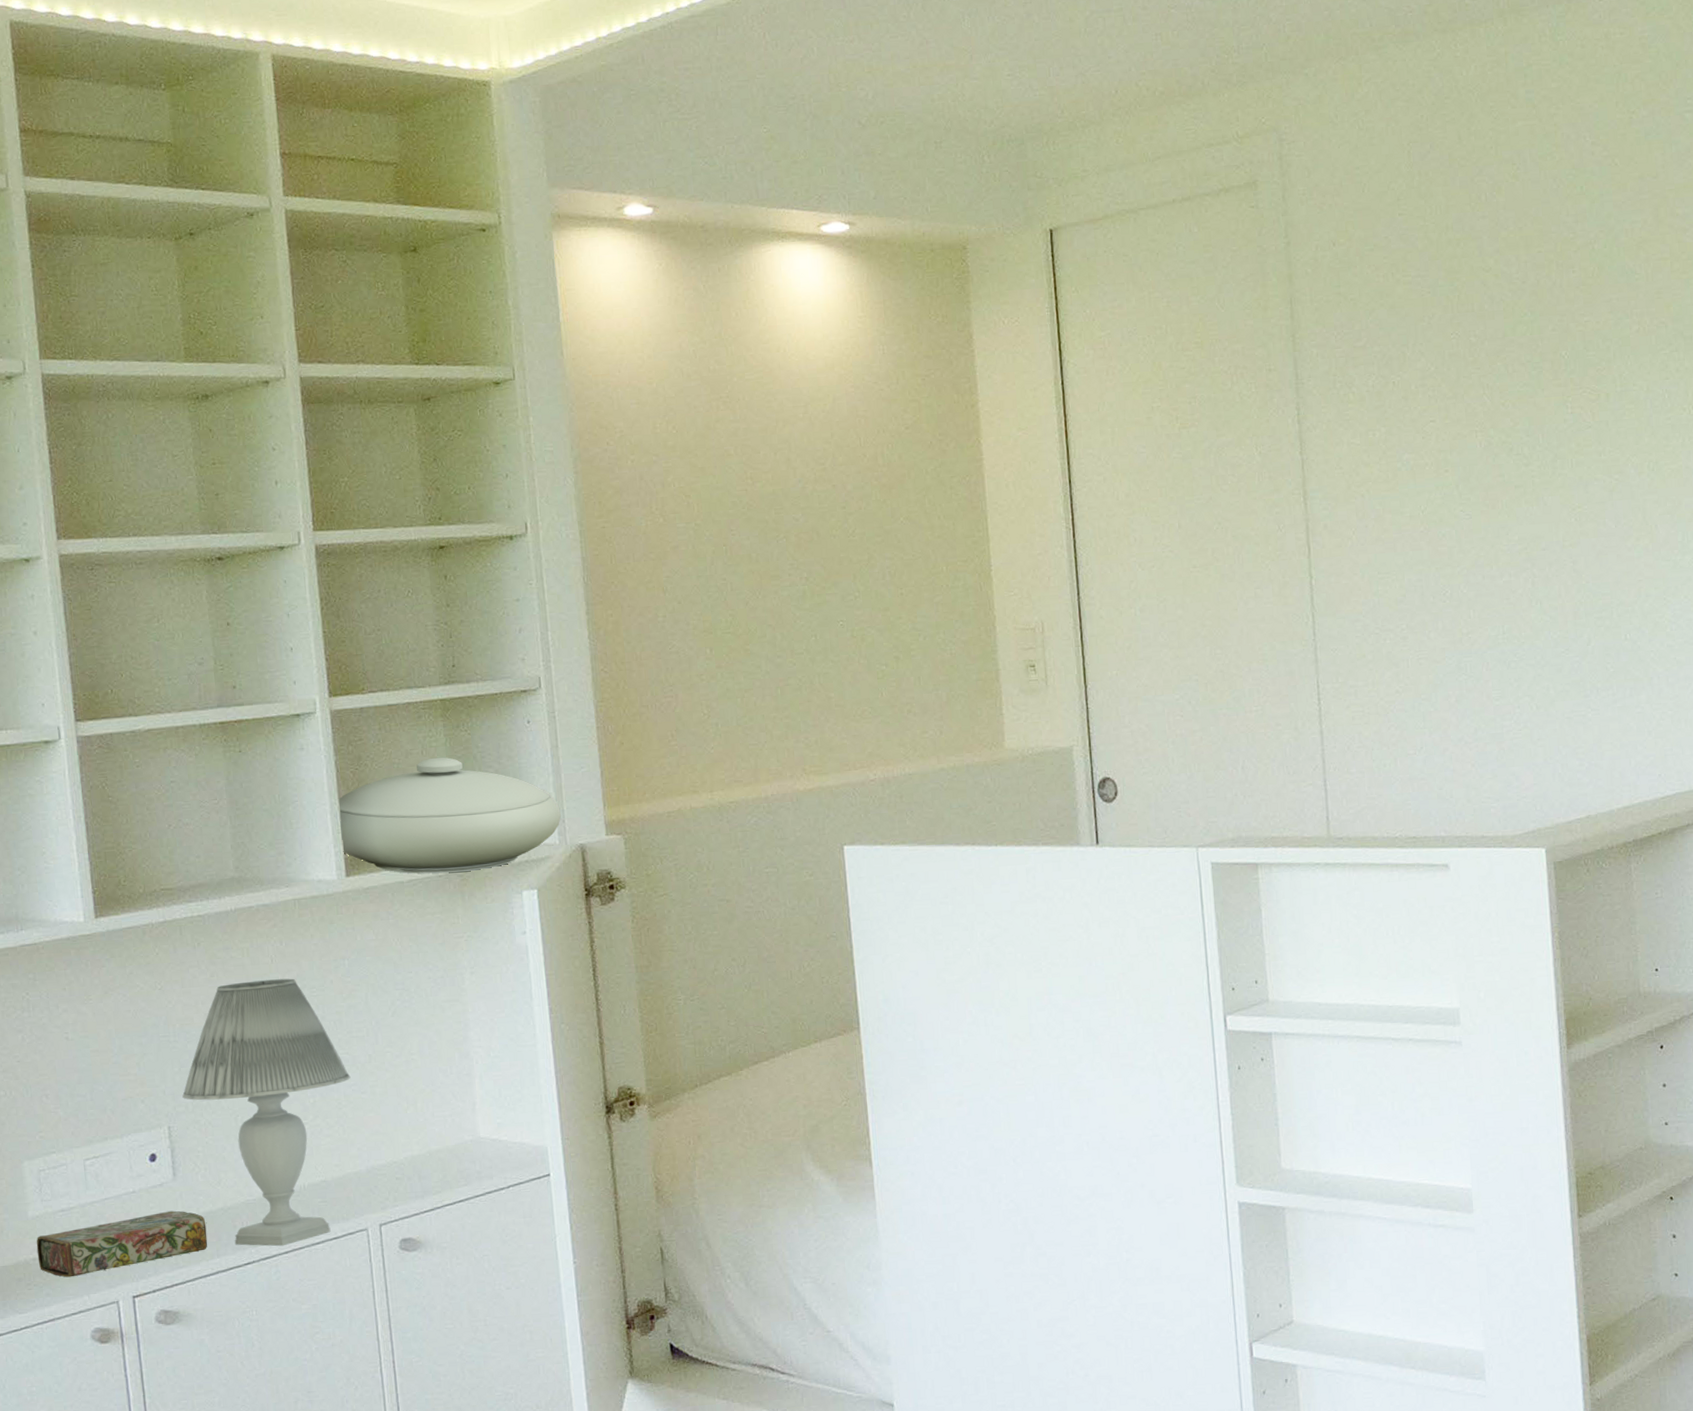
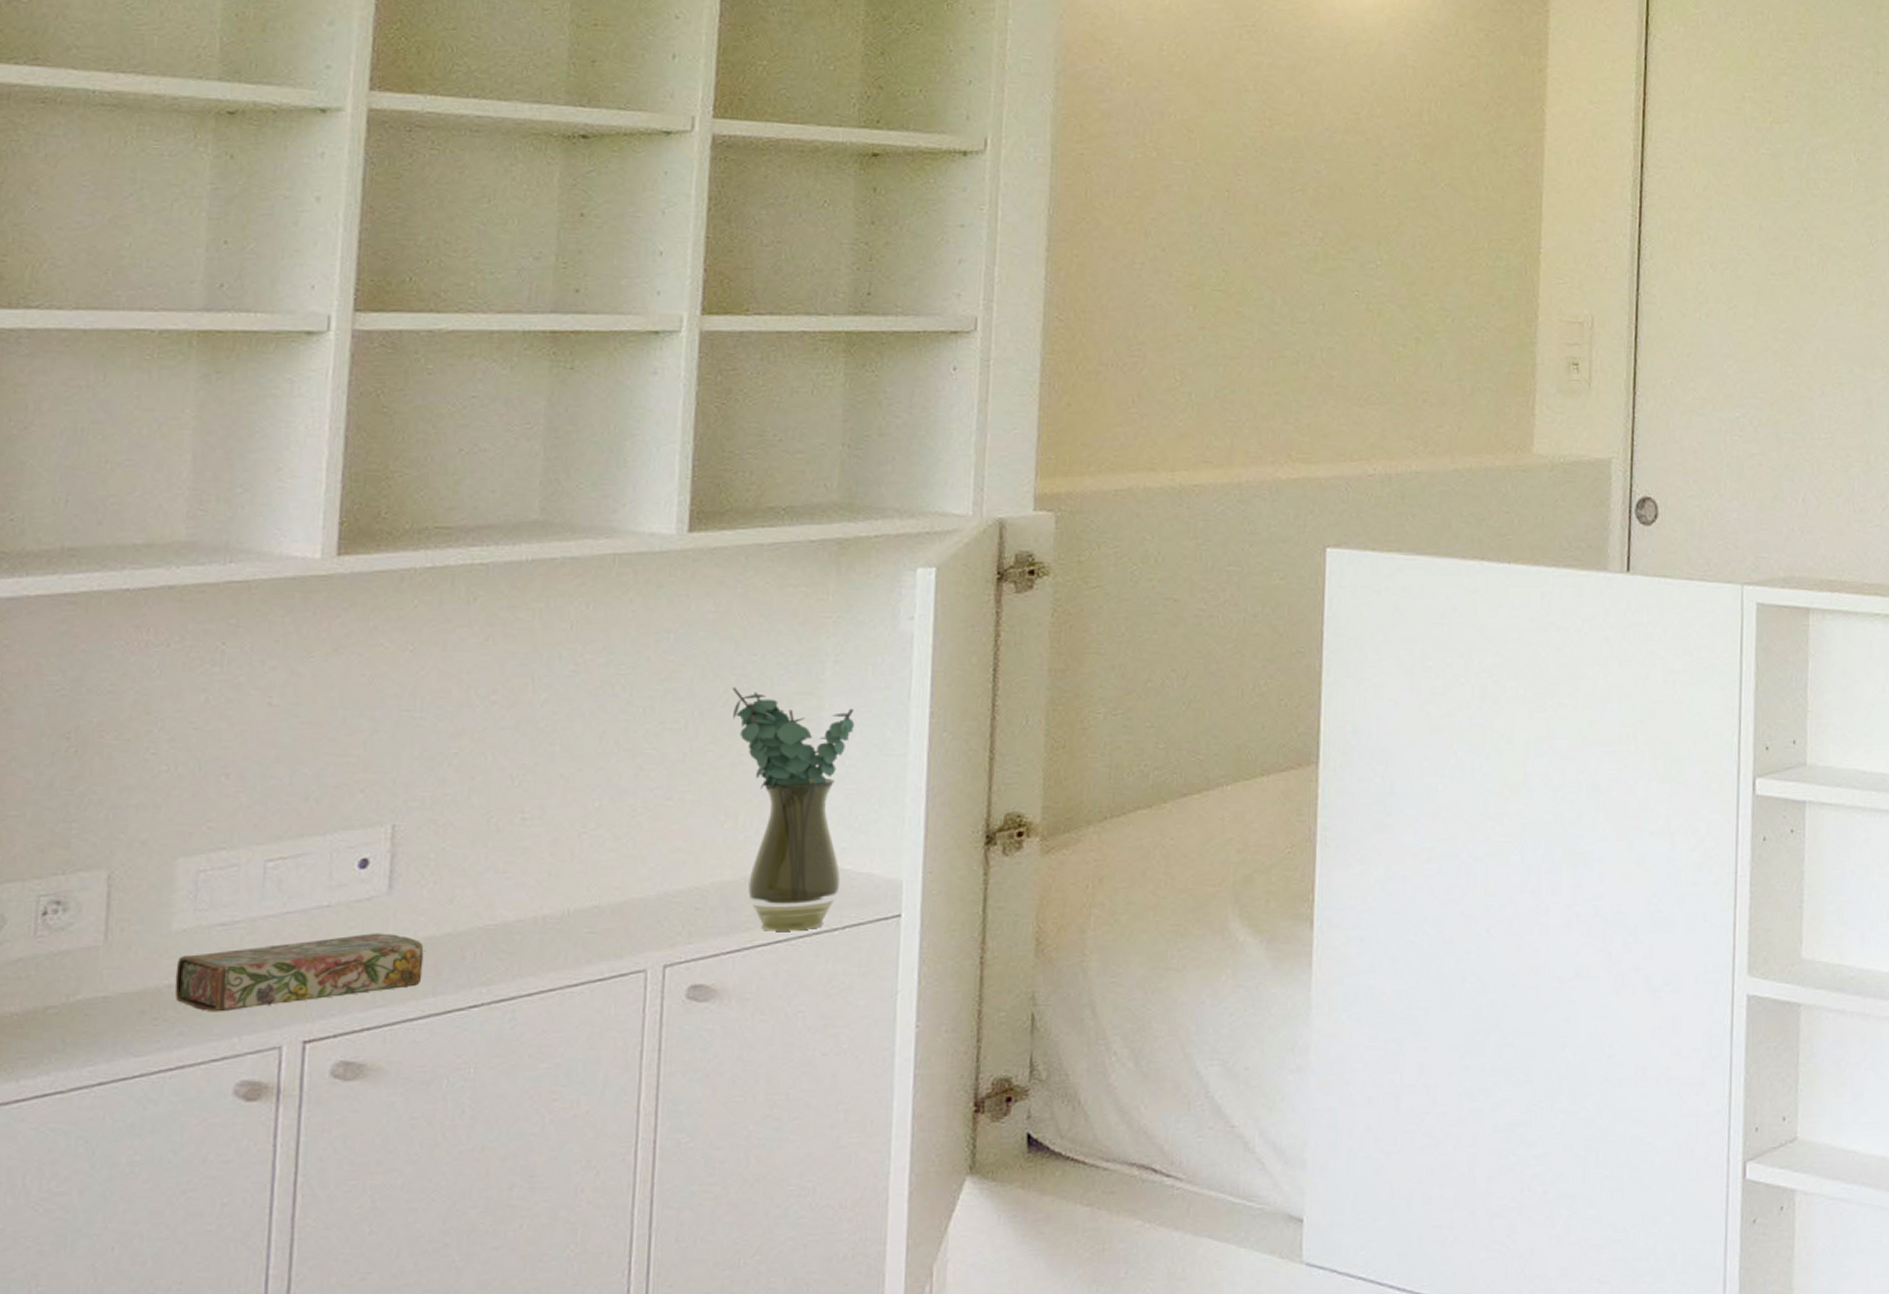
table lamp: present [182,978,351,1247] -> none [419,650,655,987]
decorative bowl: present [338,757,561,874] -> none [689,399,980,539]
vase: none [397,999,501,1193] -> present [732,686,855,931]

